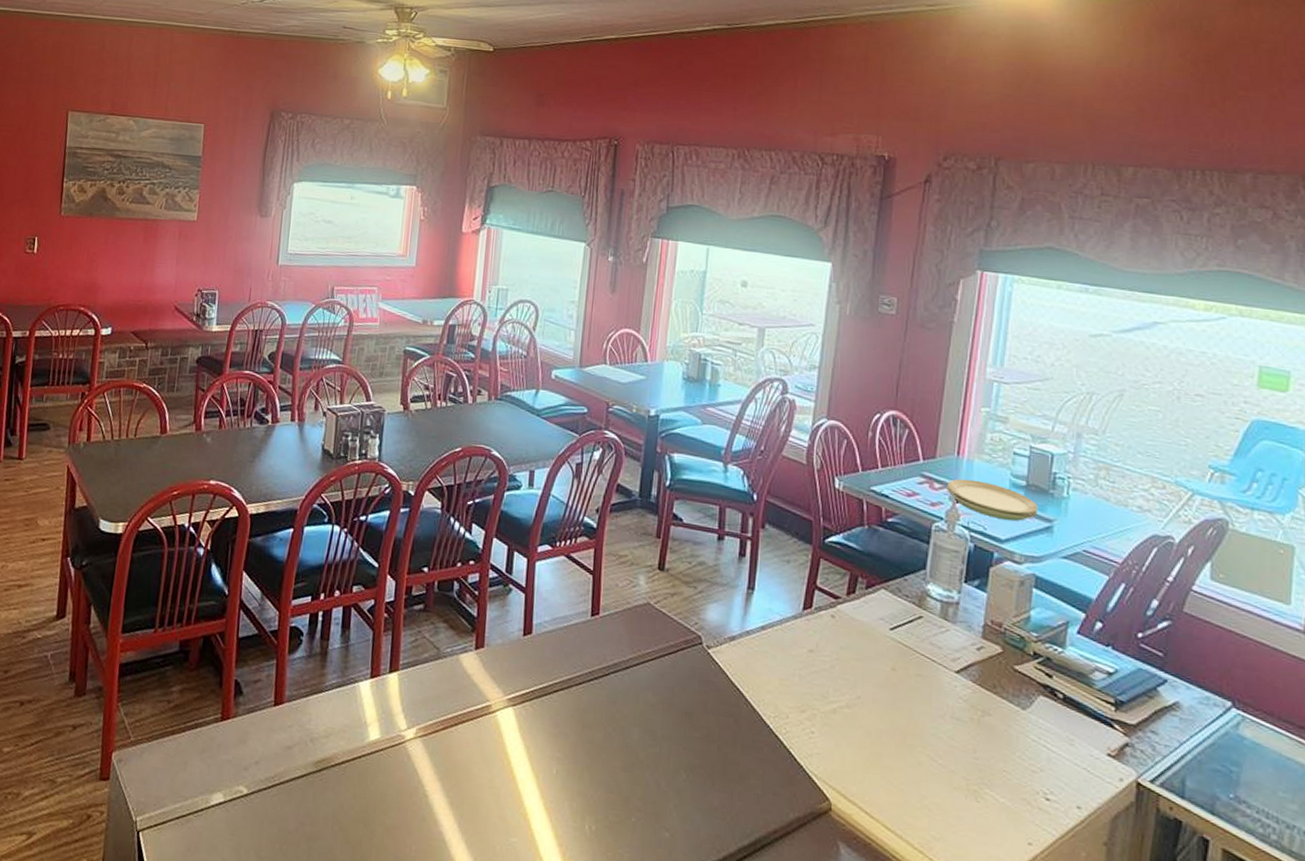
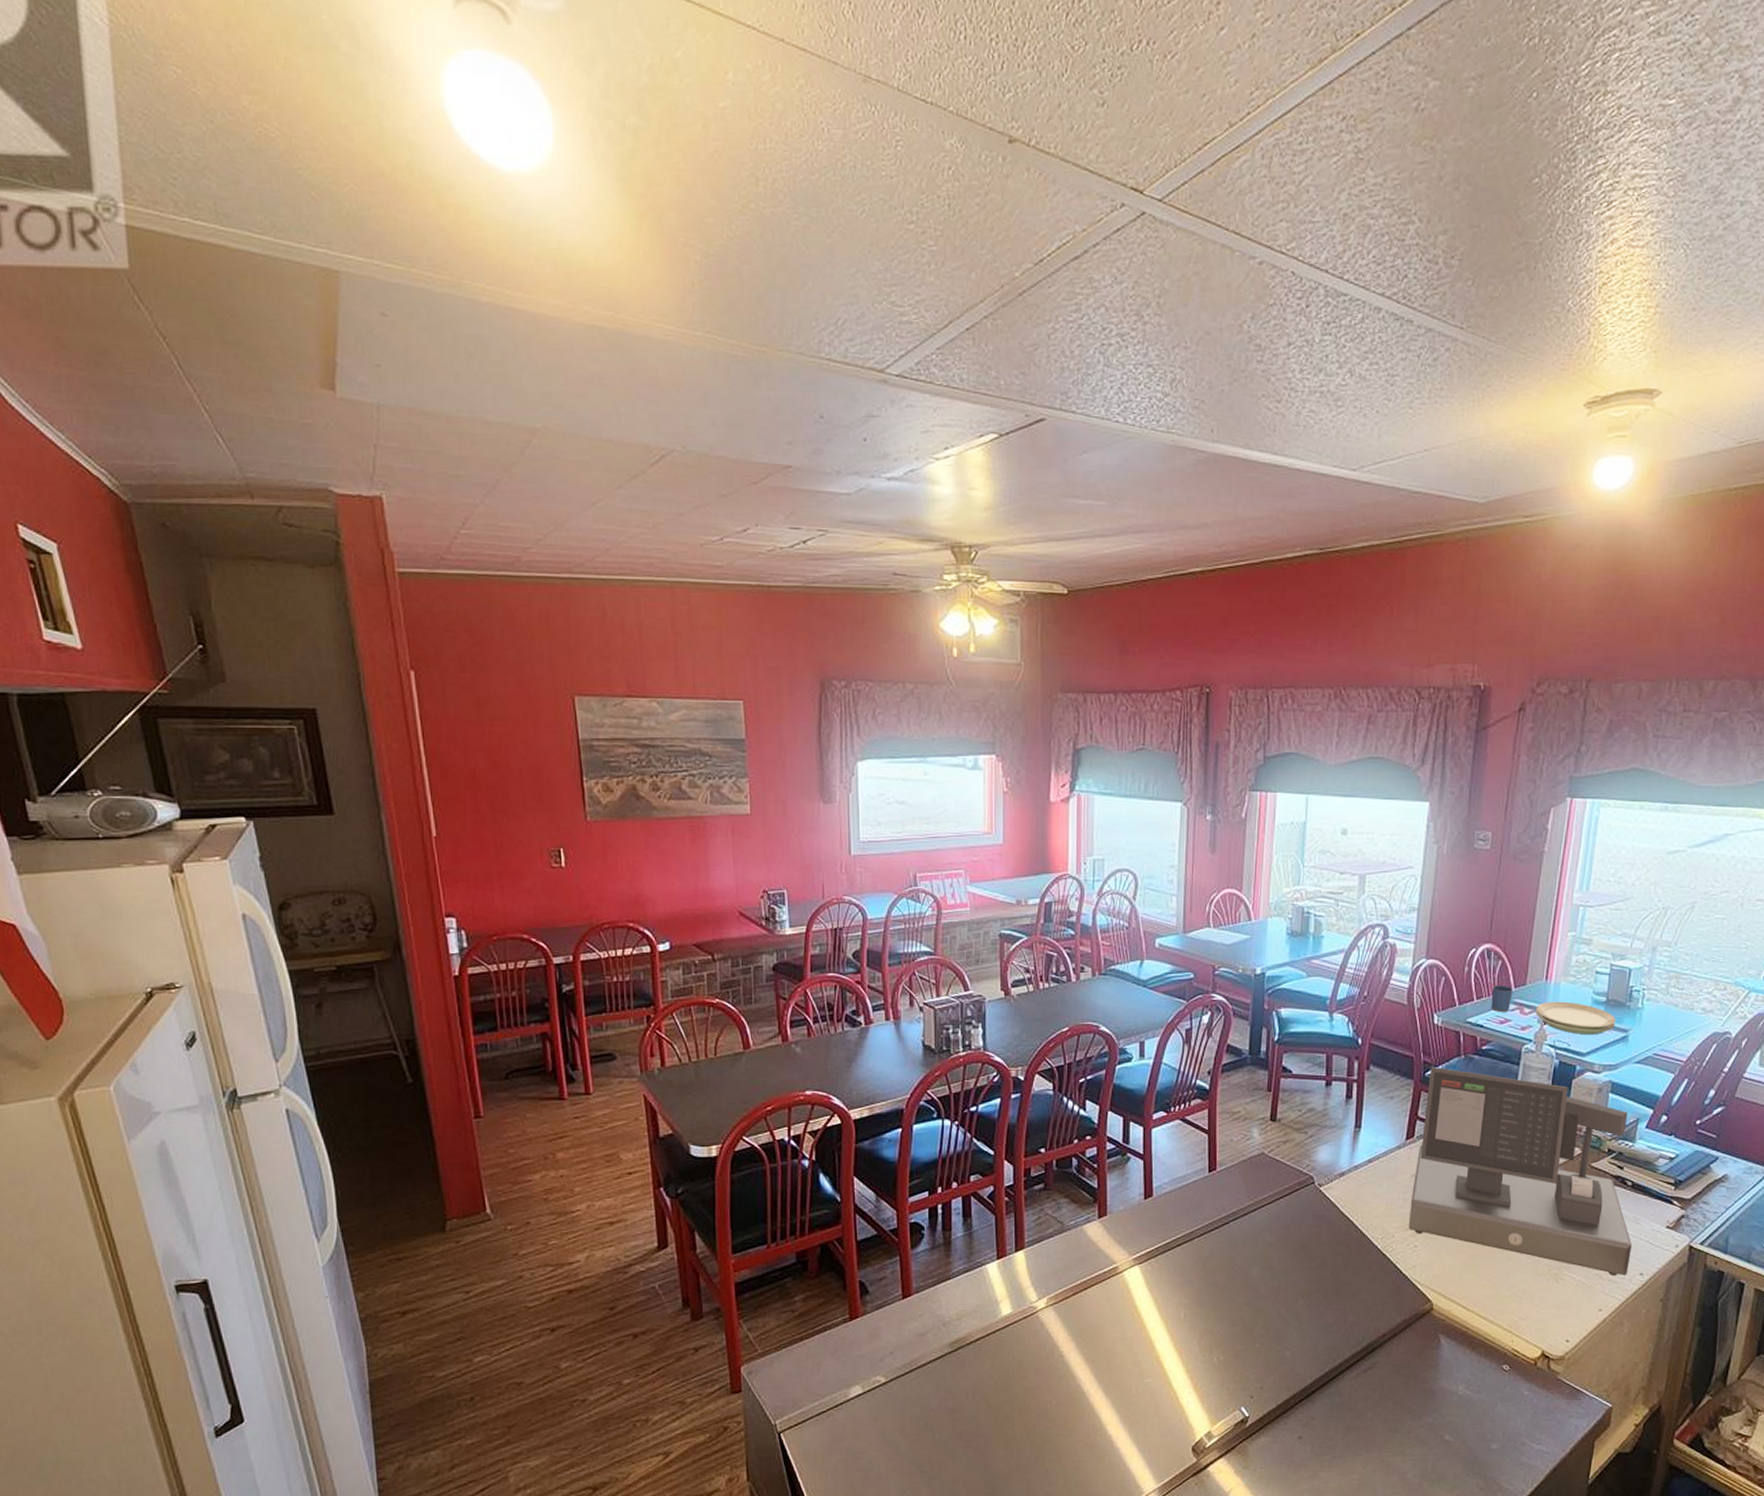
cash register: none [804,533,1067,807] -> present [1408,1066,1632,1276]
mug: none [897,454,921,485] -> present [1491,985,1513,1012]

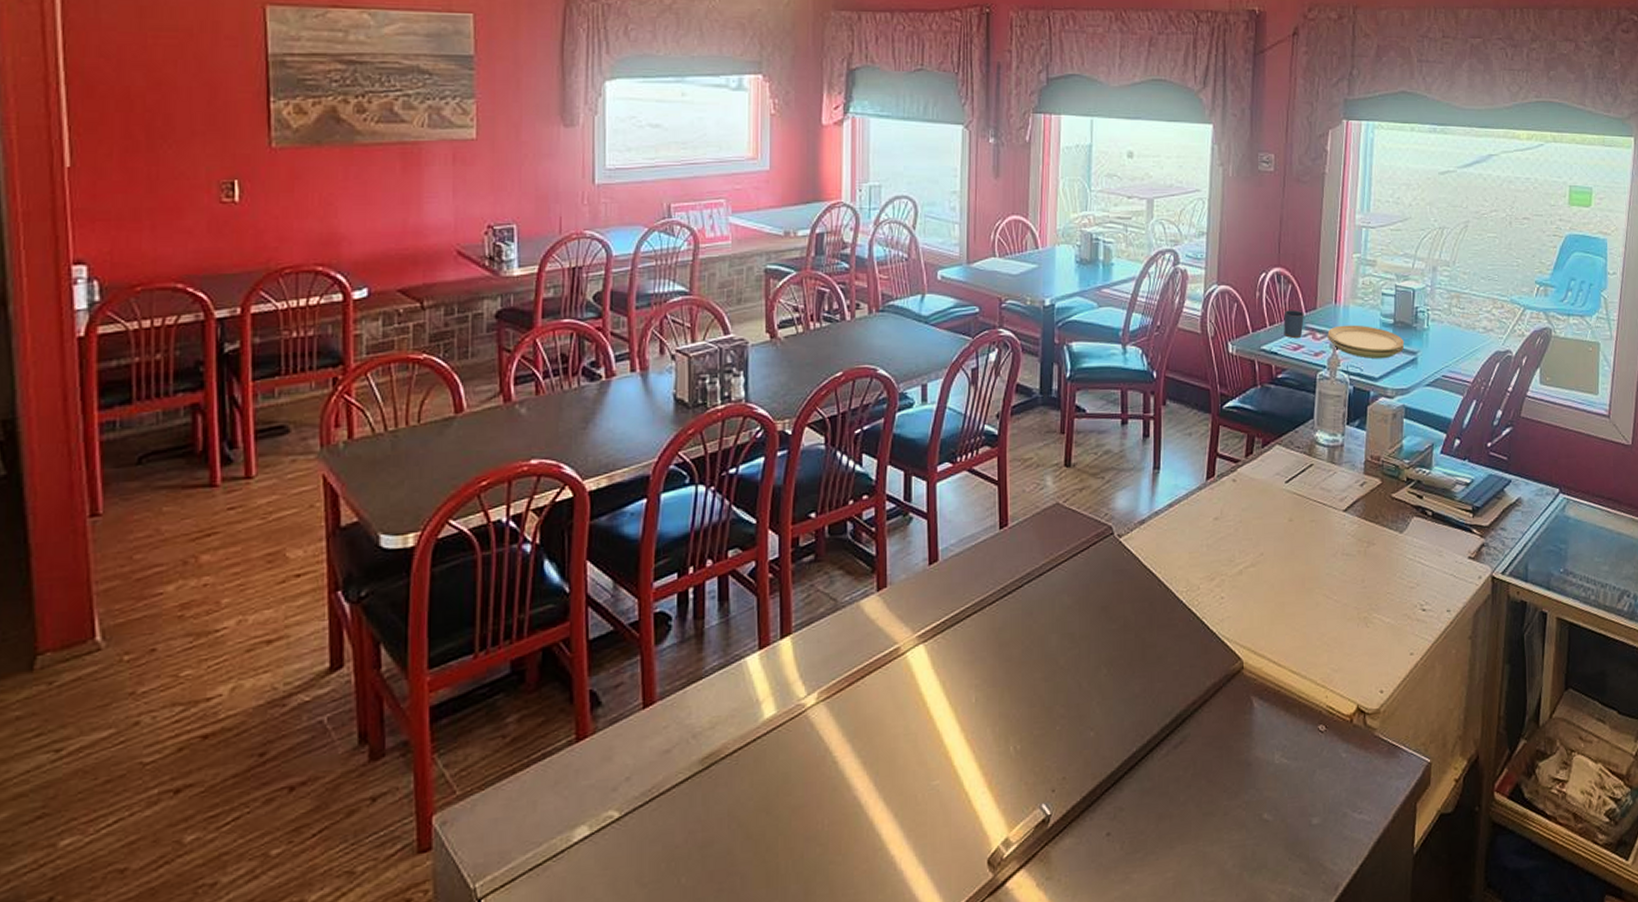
cash register: present [1408,1066,1632,1276] -> none [1213,398,1438,616]

